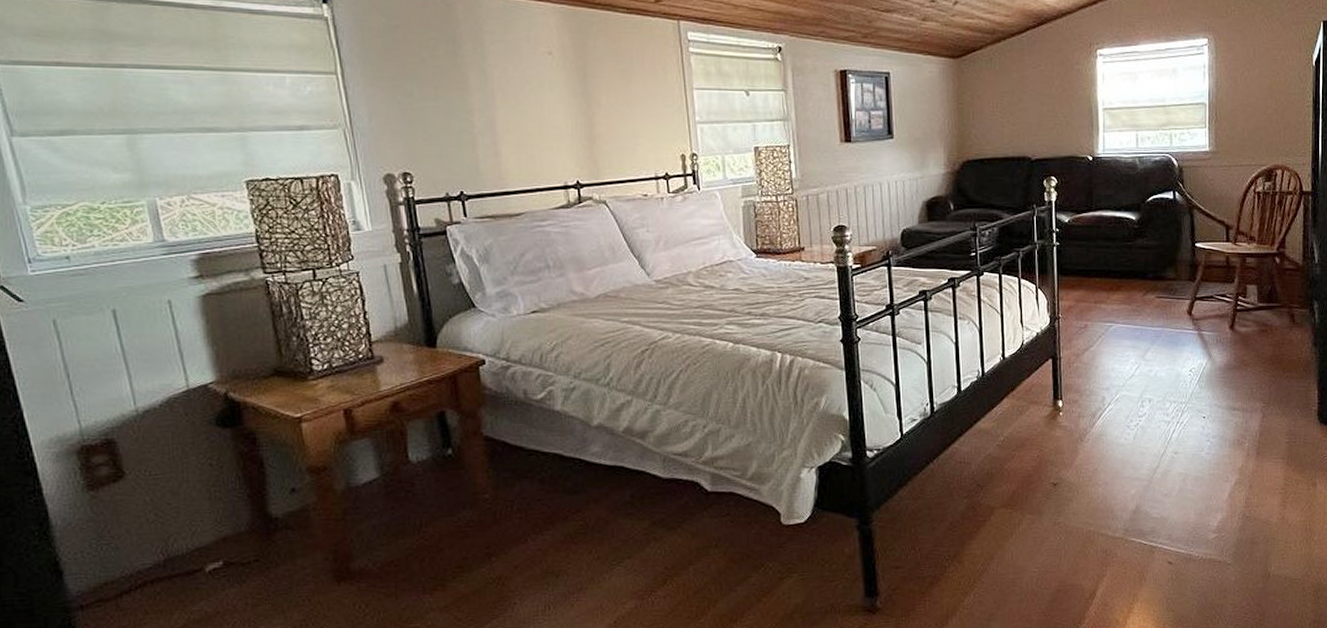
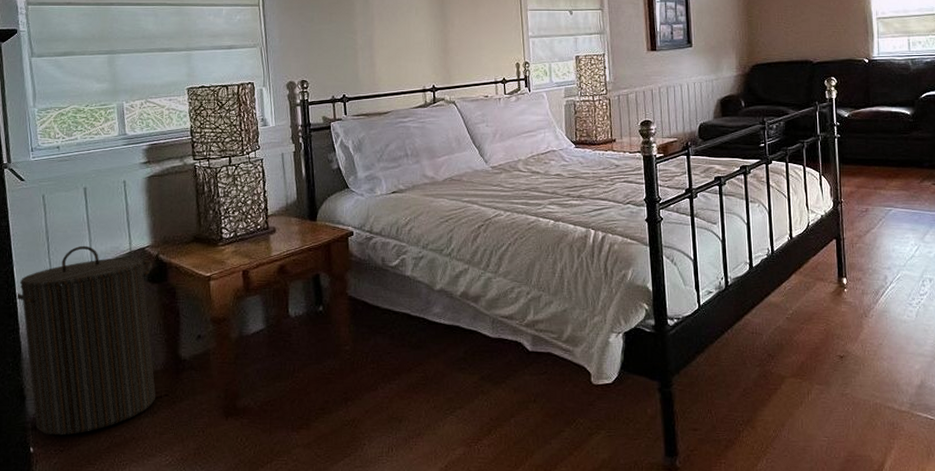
laundry hamper: none [31,384,243,615] -> present [15,246,156,436]

